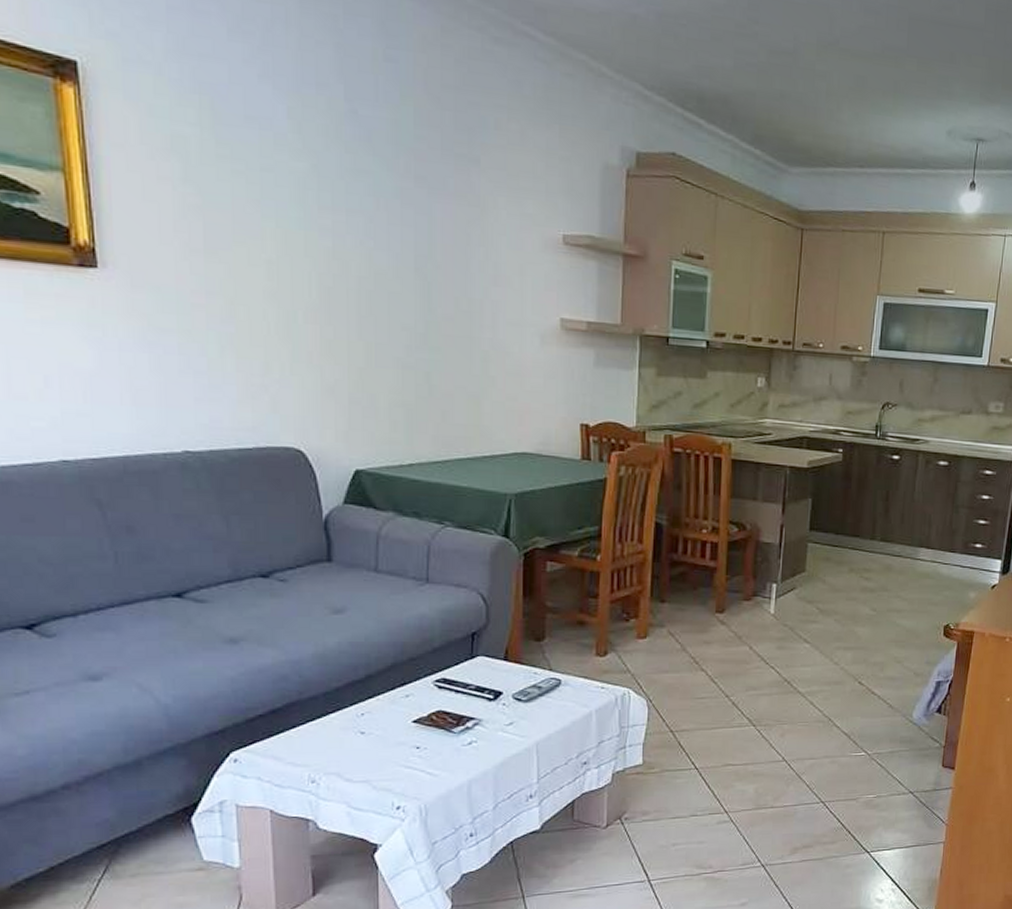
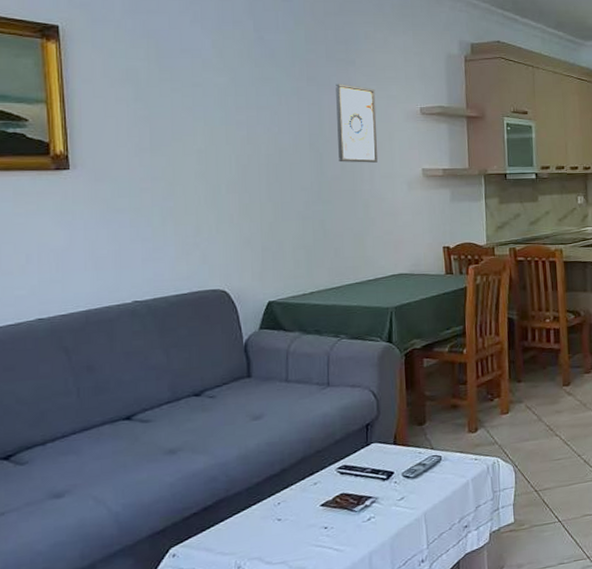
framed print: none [452,189,505,304] -> present [336,84,378,163]

